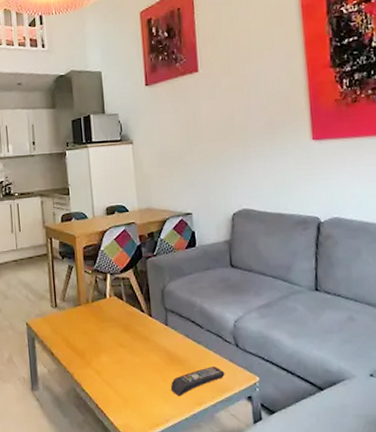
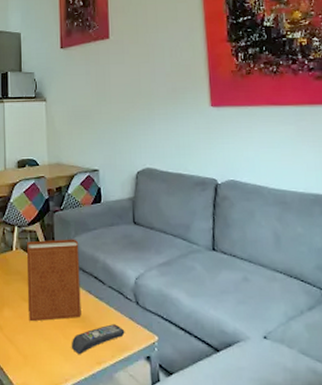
book: none [119,284,180,367] -> present [26,239,81,322]

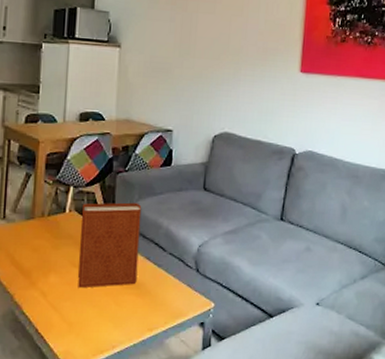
remote control: present [71,324,125,355] -> none [122,291,181,322]

